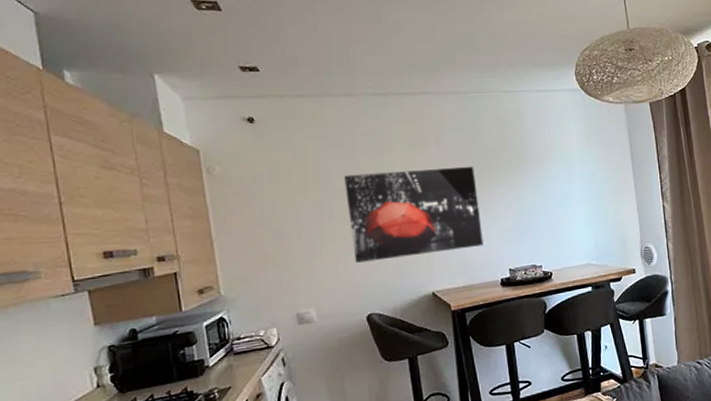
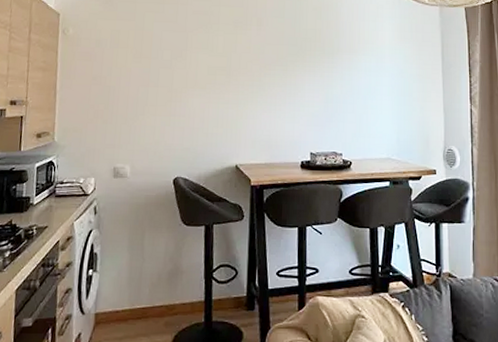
wall art: present [344,166,484,263] -> none [171,47,290,129]

